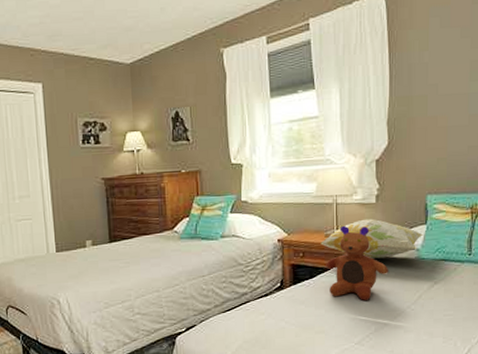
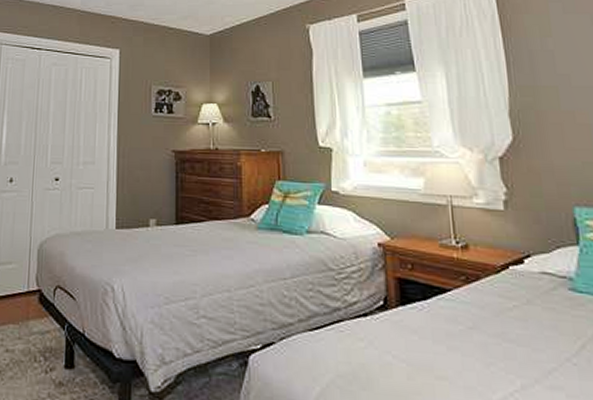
decorative pillow: present [321,218,424,259] -> none [434,229,577,285]
toy: present [326,225,388,300] -> none [443,234,532,341]

